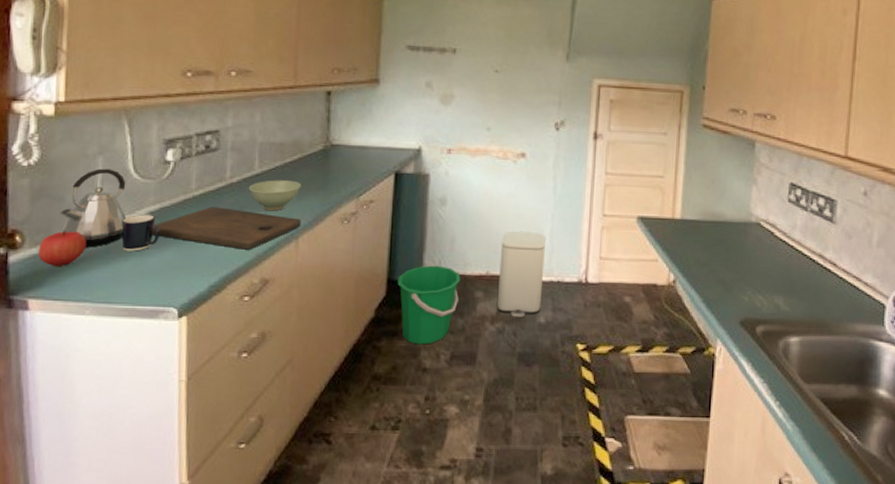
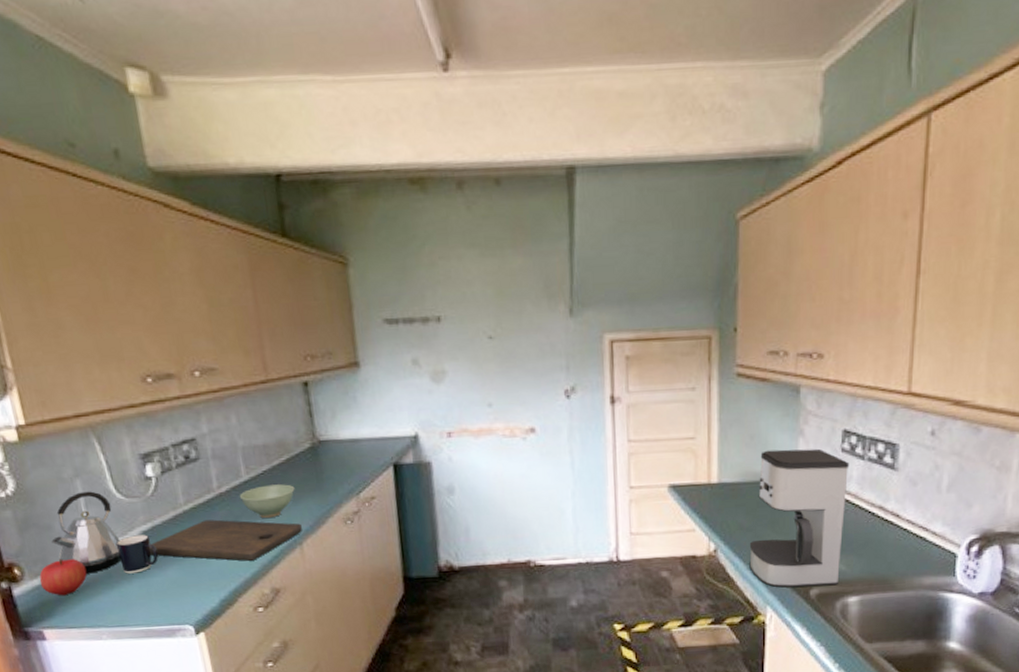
bucket: present [397,265,461,345] -> none [414,558,482,639]
pedal bin: present [497,231,546,317] -> none [519,512,571,603]
coffee maker: none [703,194,795,325] -> present [749,448,850,588]

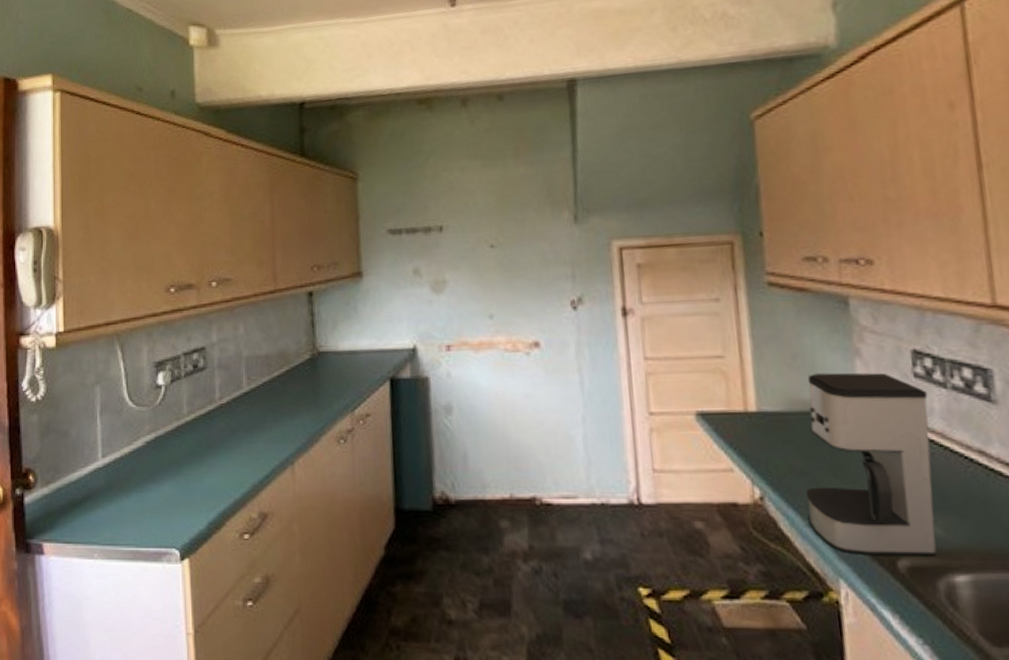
fruit: present [39,558,87,596] -> none [49,467,91,507]
kettle: present [51,491,122,574] -> none [66,398,125,484]
mug: present [115,534,158,574] -> none [120,445,156,487]
cutting board: present [149,519,302,561] -> none [149,432,295,480]
bowl: present [239,484,295,519] -> none [238,397,292,434]

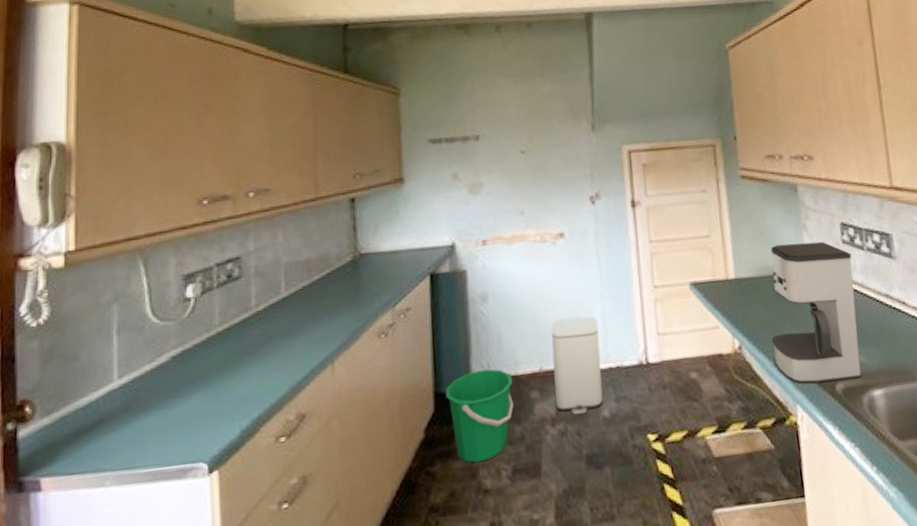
bucket: none [406,489,480,590] -> present [445,369,513,463]
pedal bin: none [523,440,585,553] -> present [551,316,603,415]

